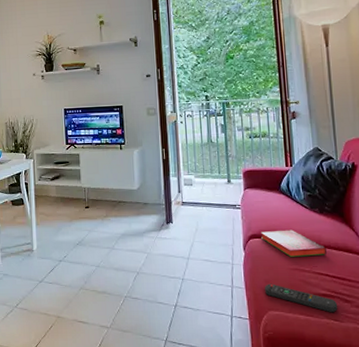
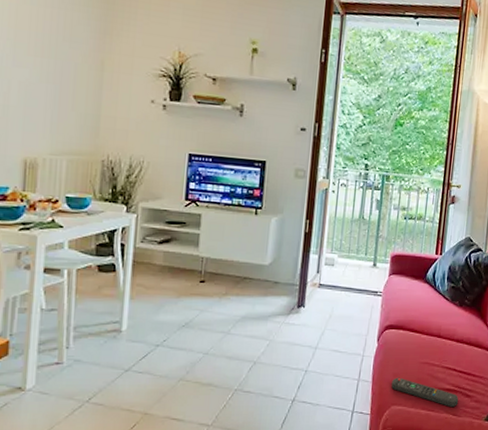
hardback book: present [261,229,327,257] -> none [397,321,459,350]

